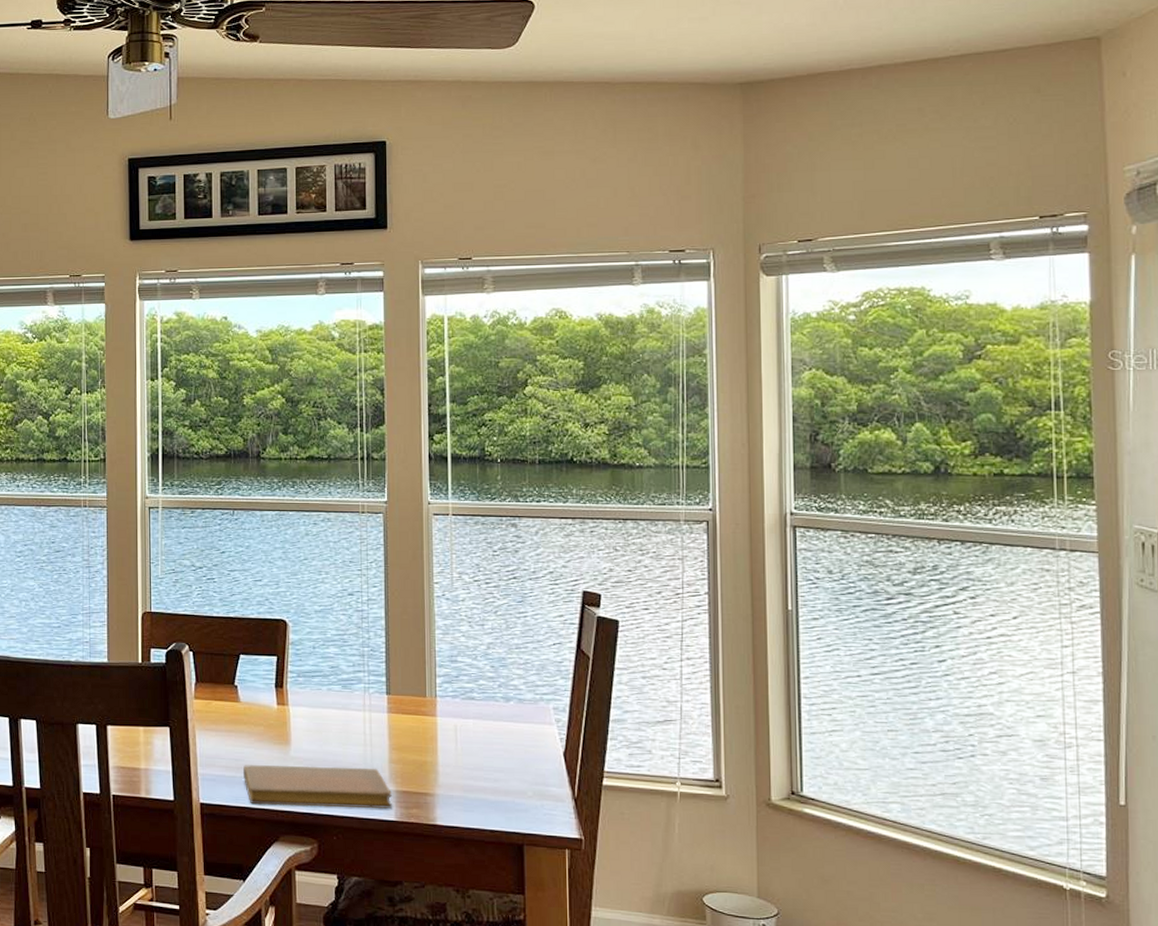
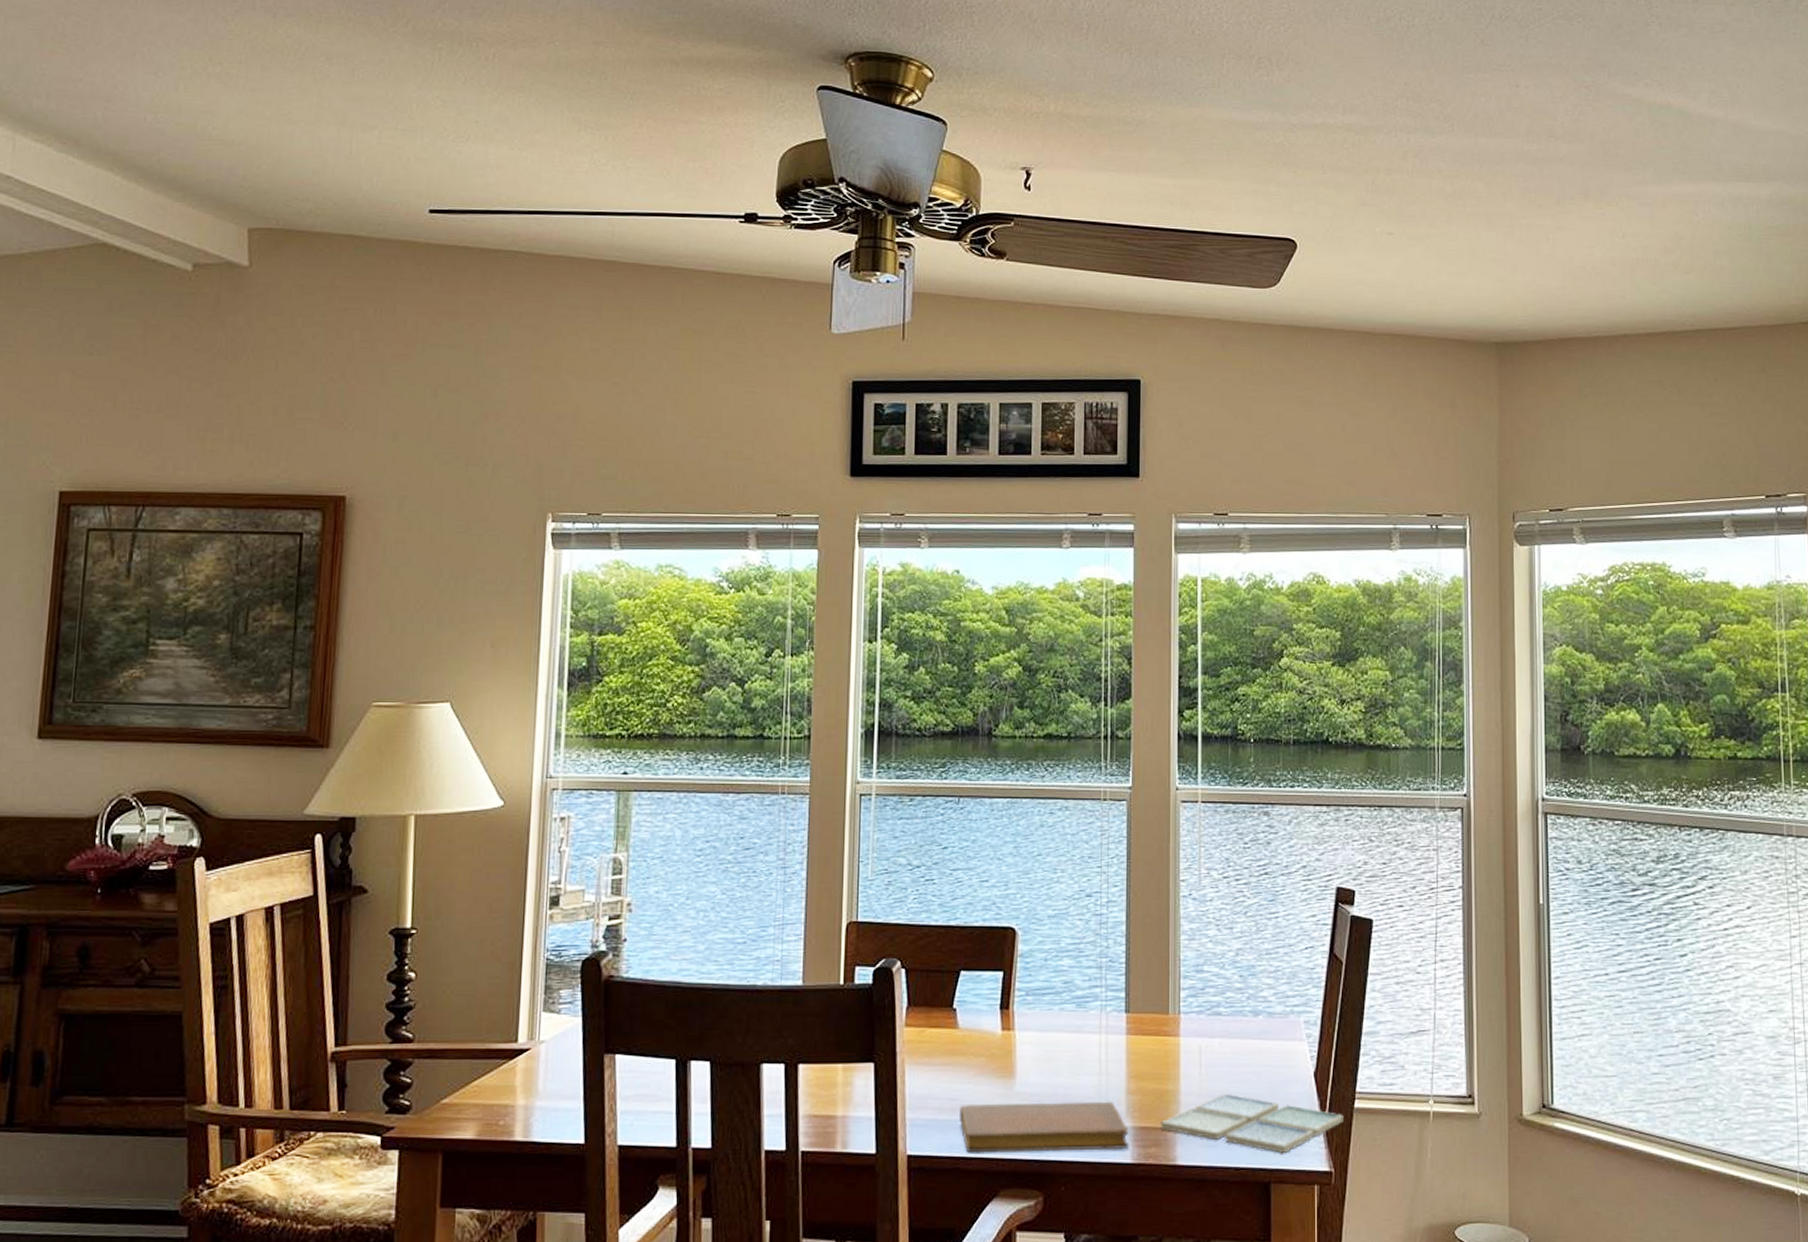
drink coaster: none [420,766,593,820] -> present [1160,1093,1344,1153]

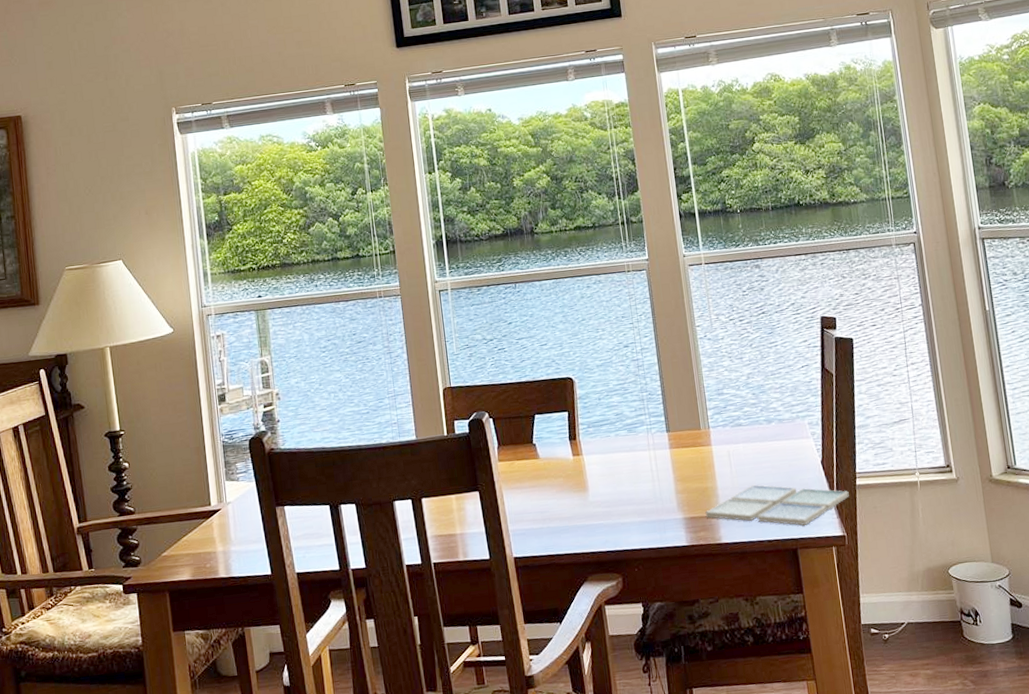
notebook: present [960,1101,1129,1153] -> none [549,500,684,551]

